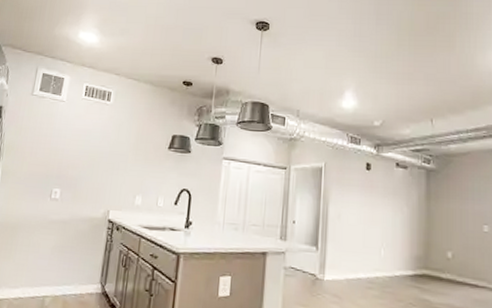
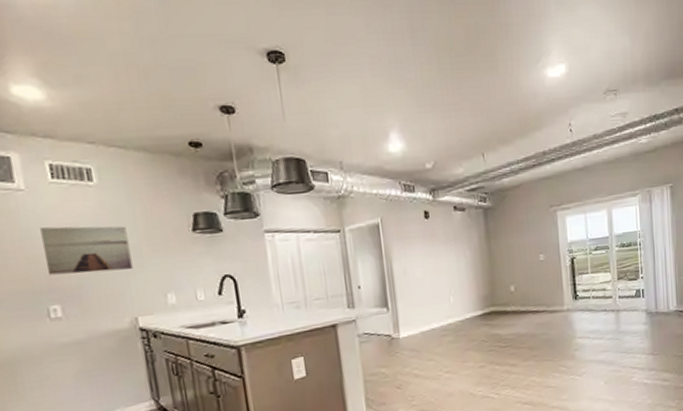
wall art: none [60,130,122,170] -> present [40,226,133,275]

